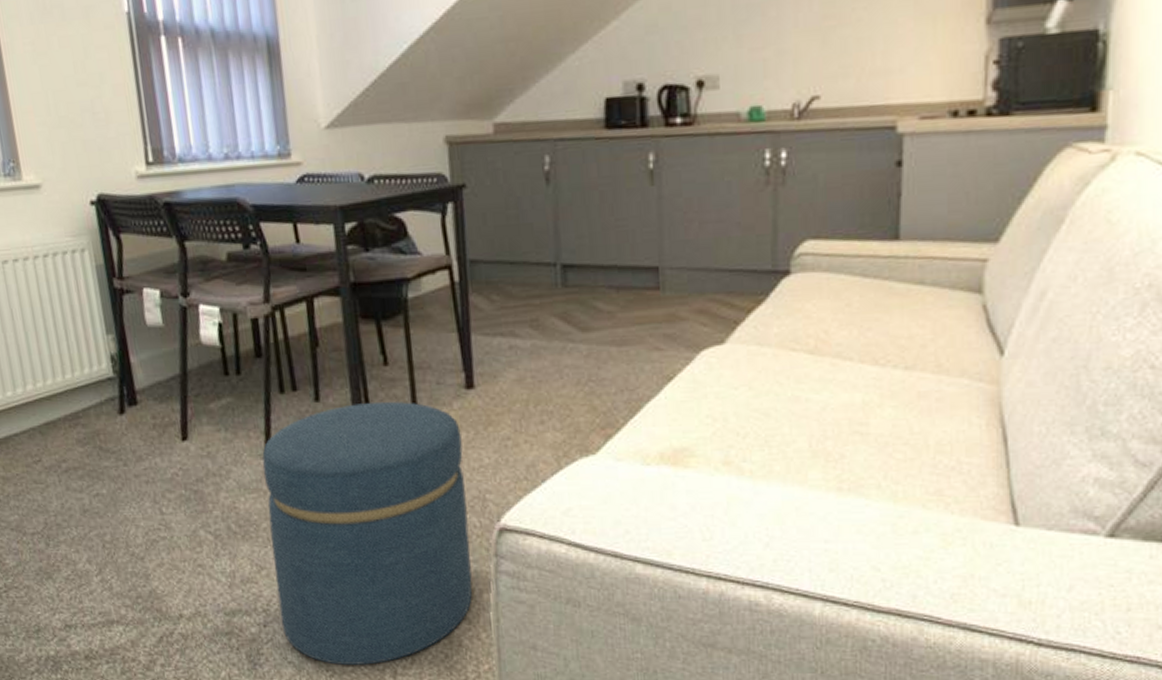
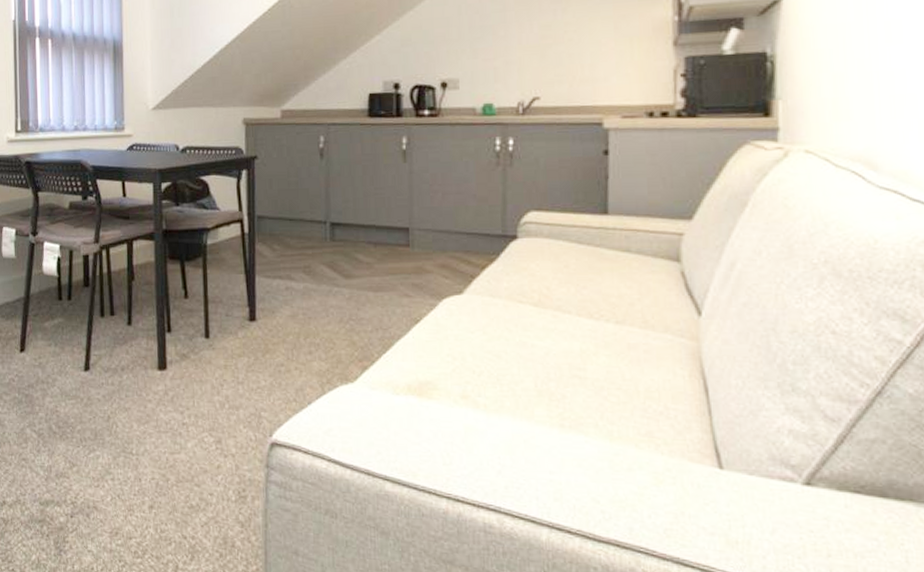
ottoman: present [262,401,473,665] -> none [81,328,246,558]

